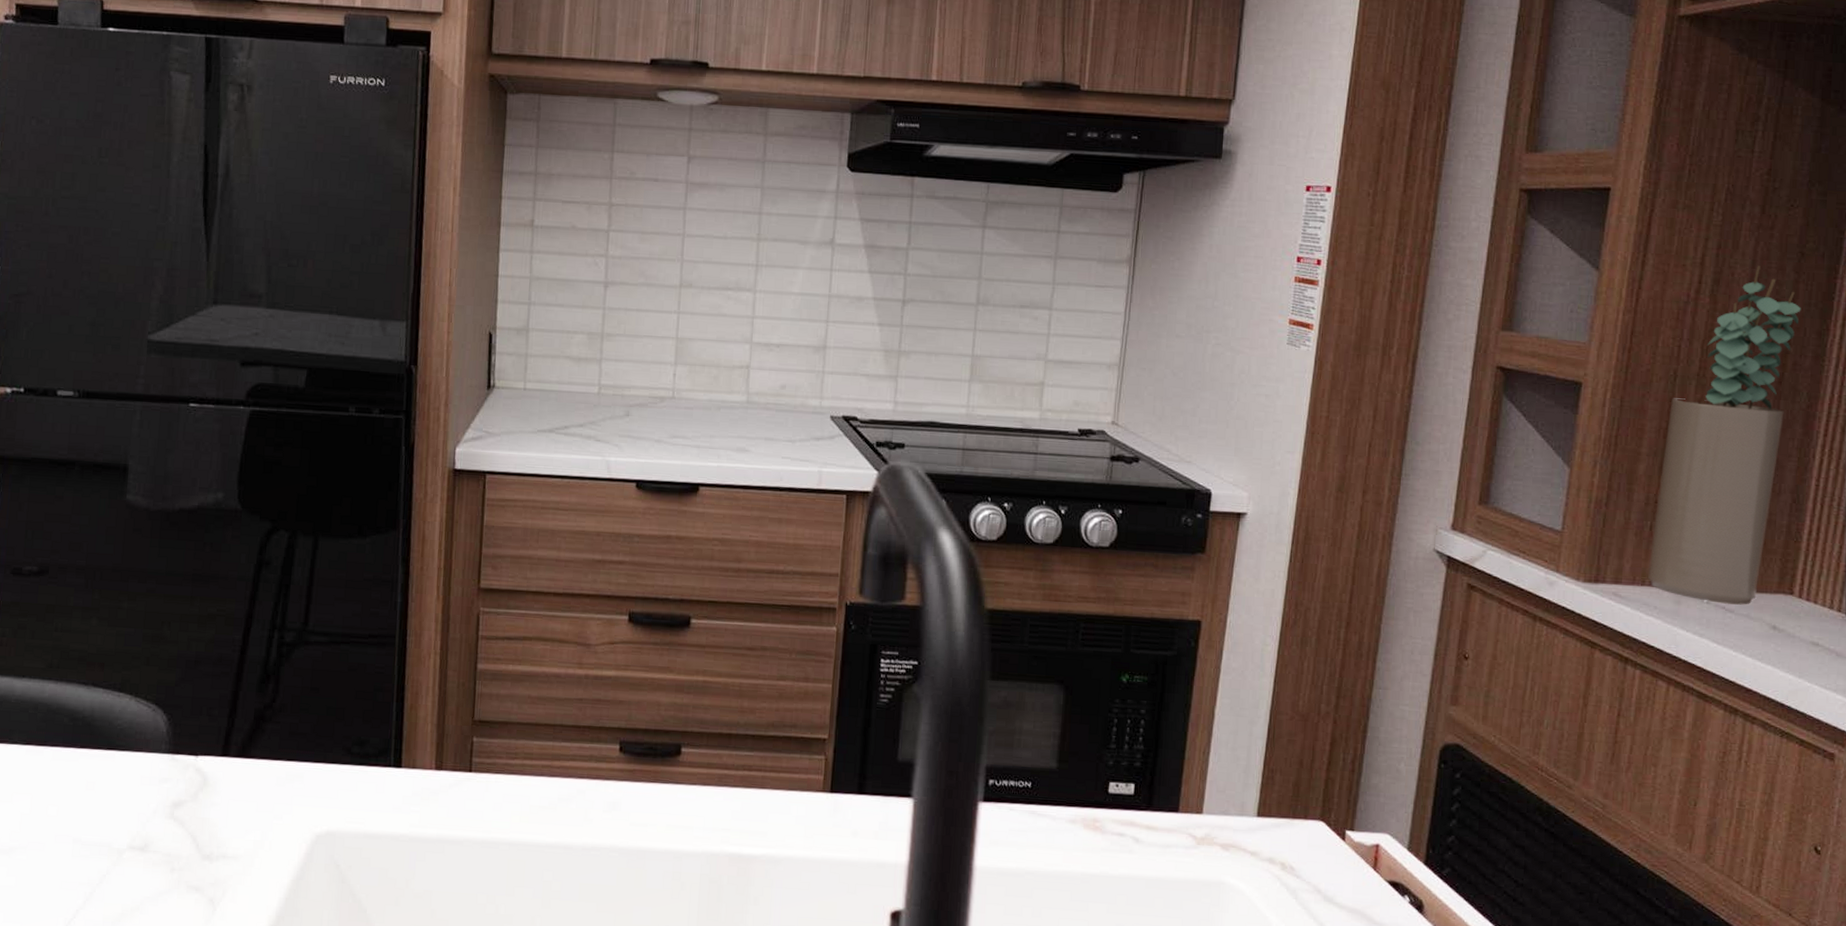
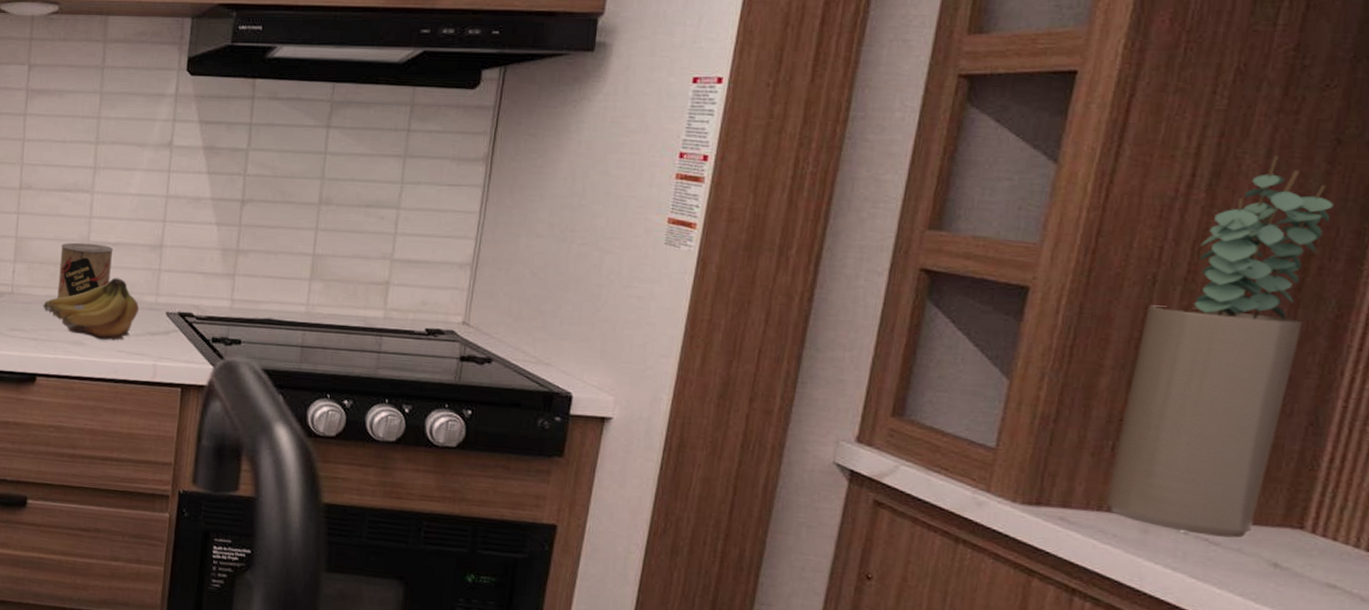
fruit: none [704,380,804,447] -> present [42,278,140,341]
tin can: none [720,343,777,403] -> present [57,242,114,299]

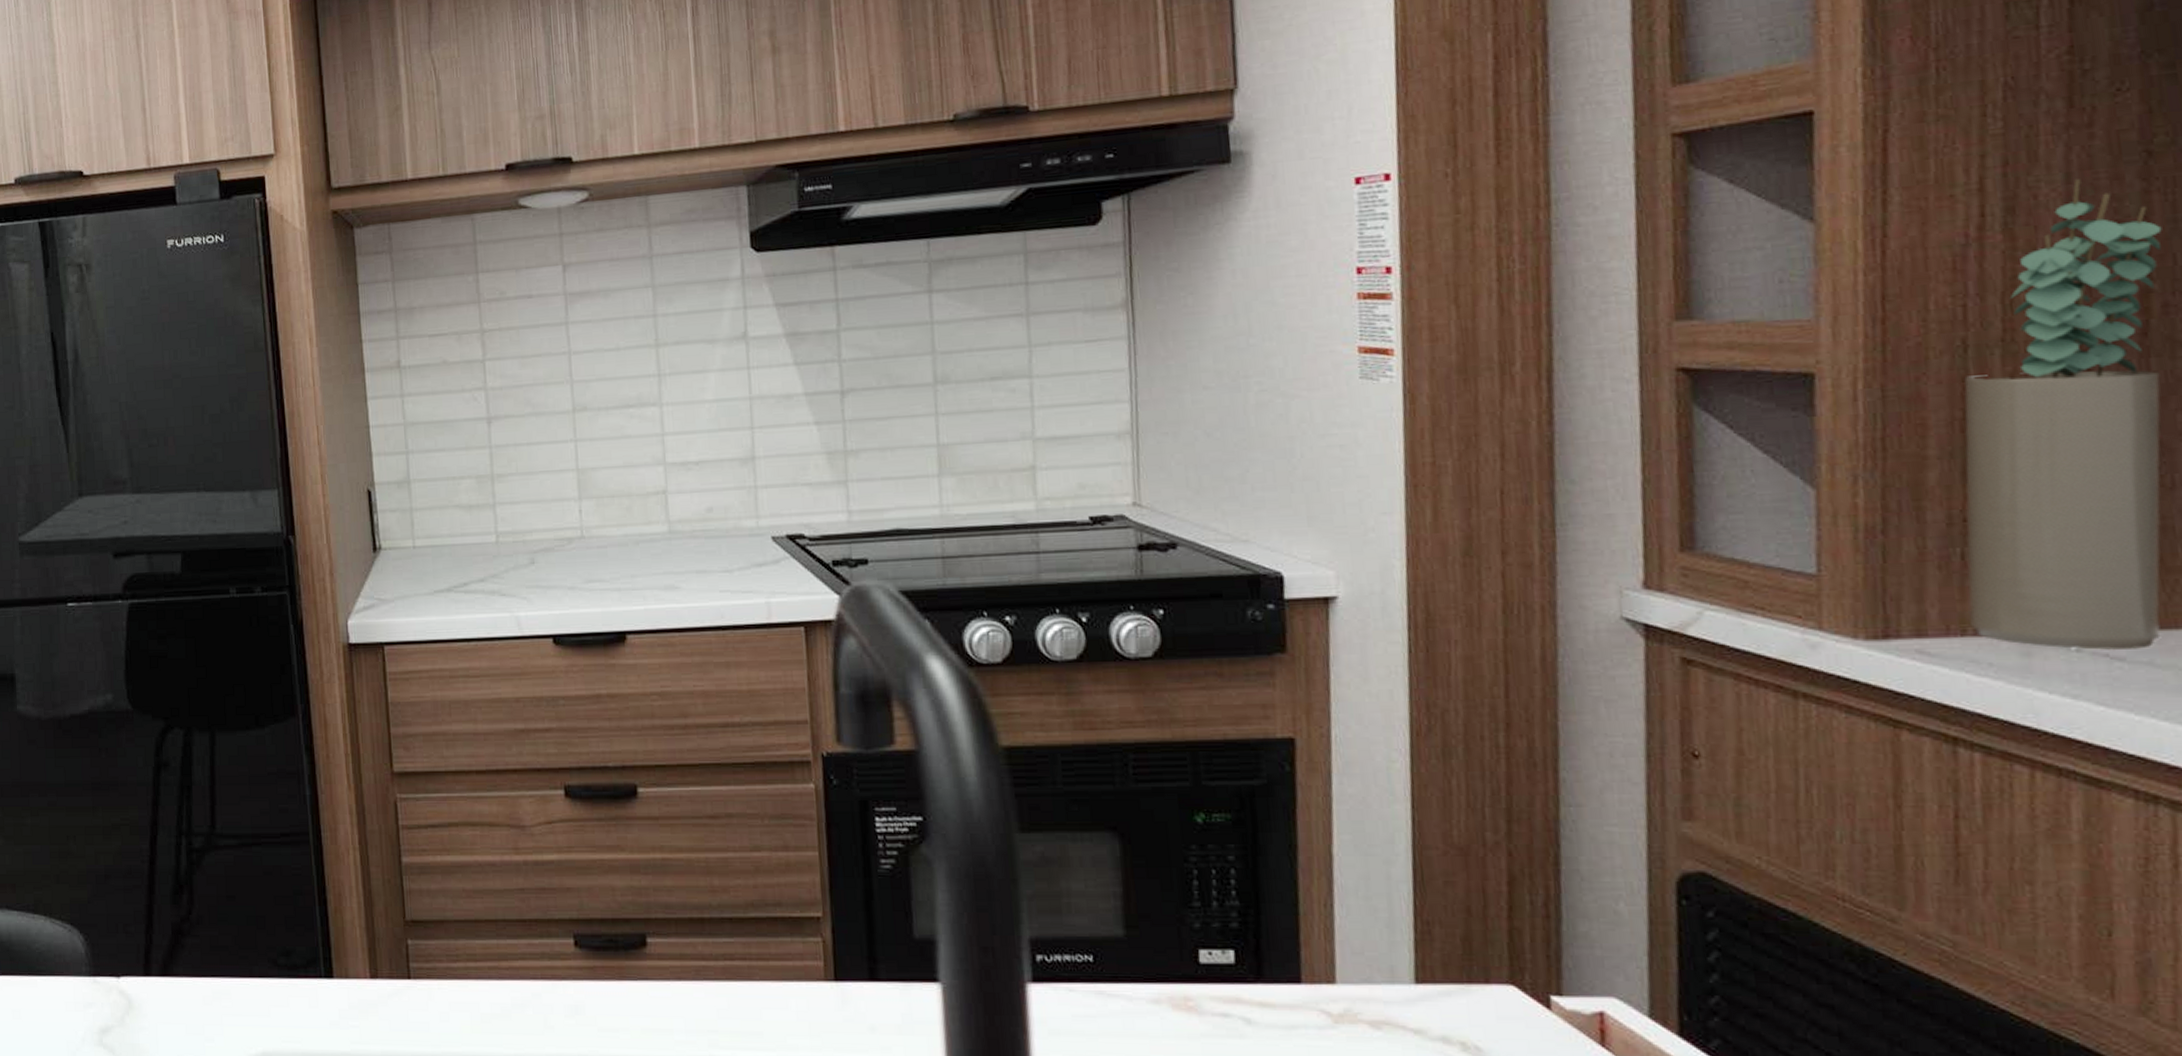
fruit: present [42,278,140,341] -> none [621,503,739,581]
tin can: present [57,242,114,299] -> none [633,465,698,537]

